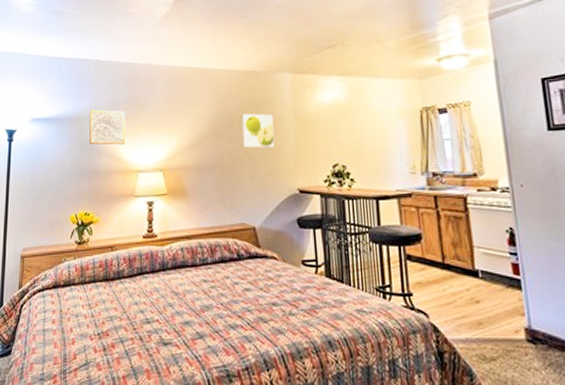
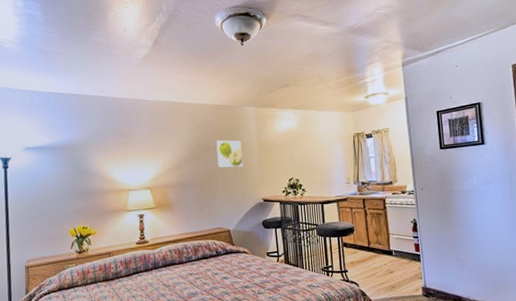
wall art: present [89,109,126,145] -> none [80,138,116,169]

